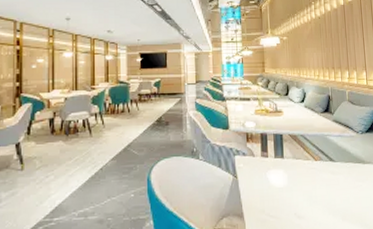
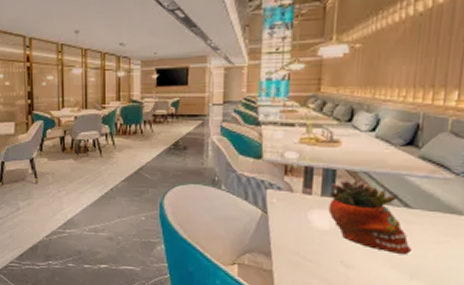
succulent planter: none [280,142,339,201] -> present [328,179,411,254]

